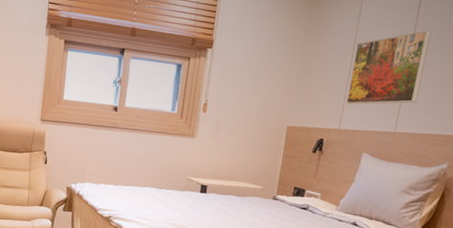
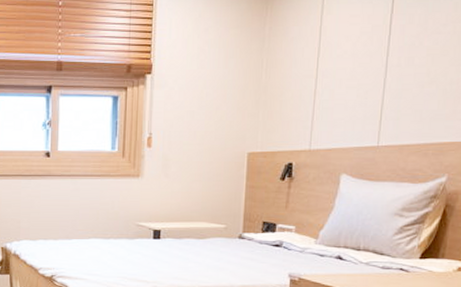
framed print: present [346,30,431,105] -> none [315,23,411,119]

